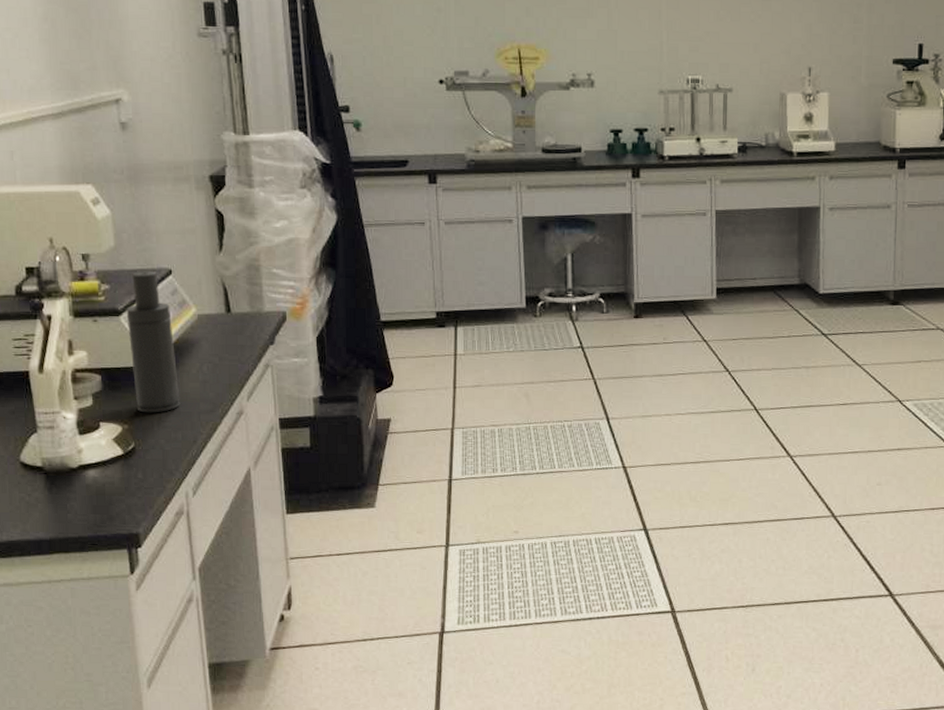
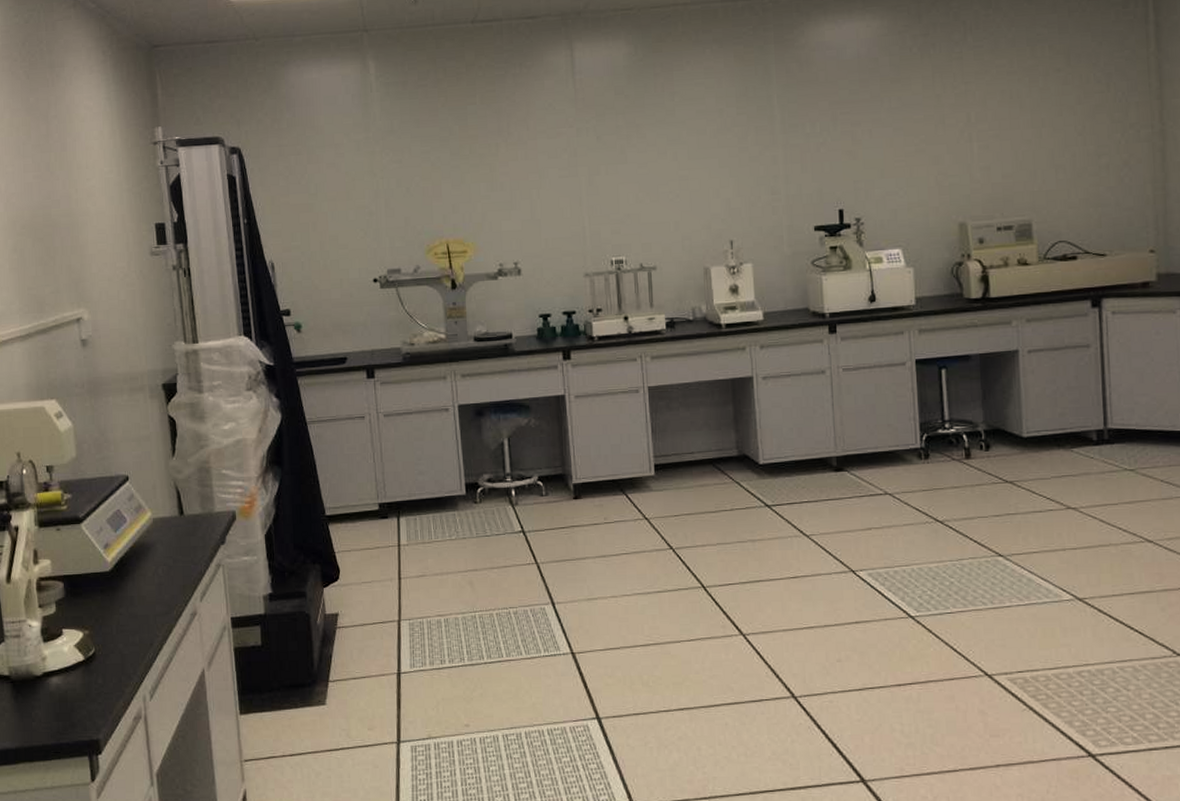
atomizer: present [126,271,180,413] -> none [86,479,138,618]

